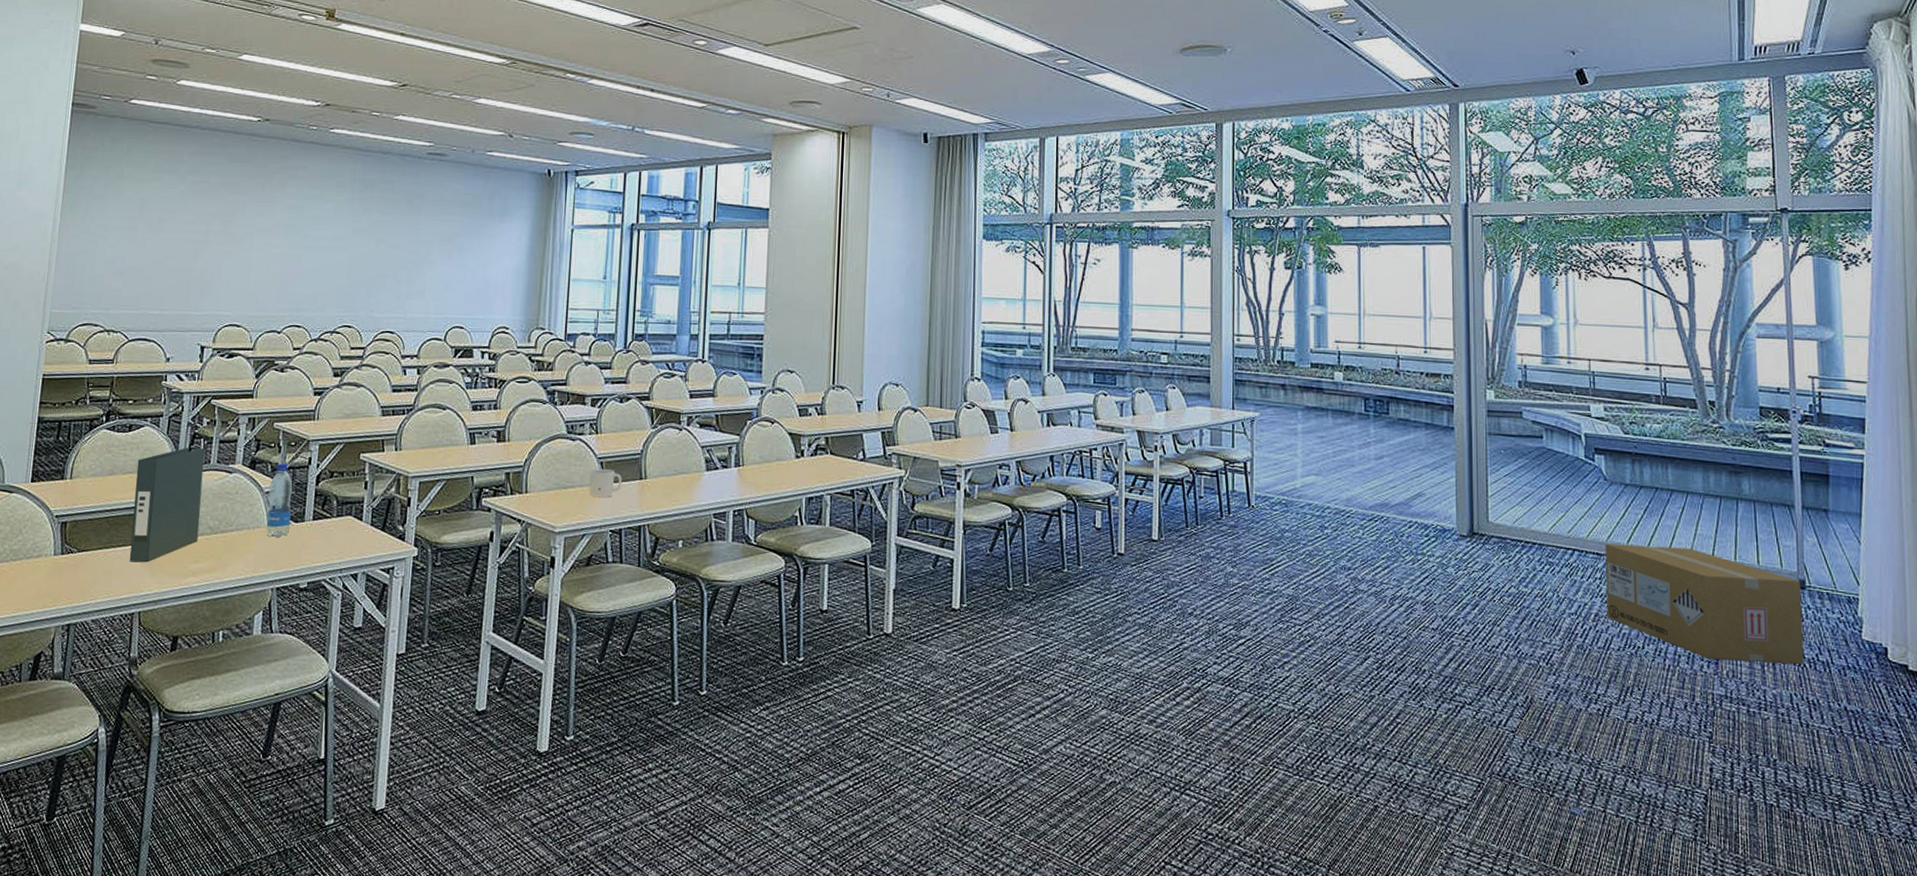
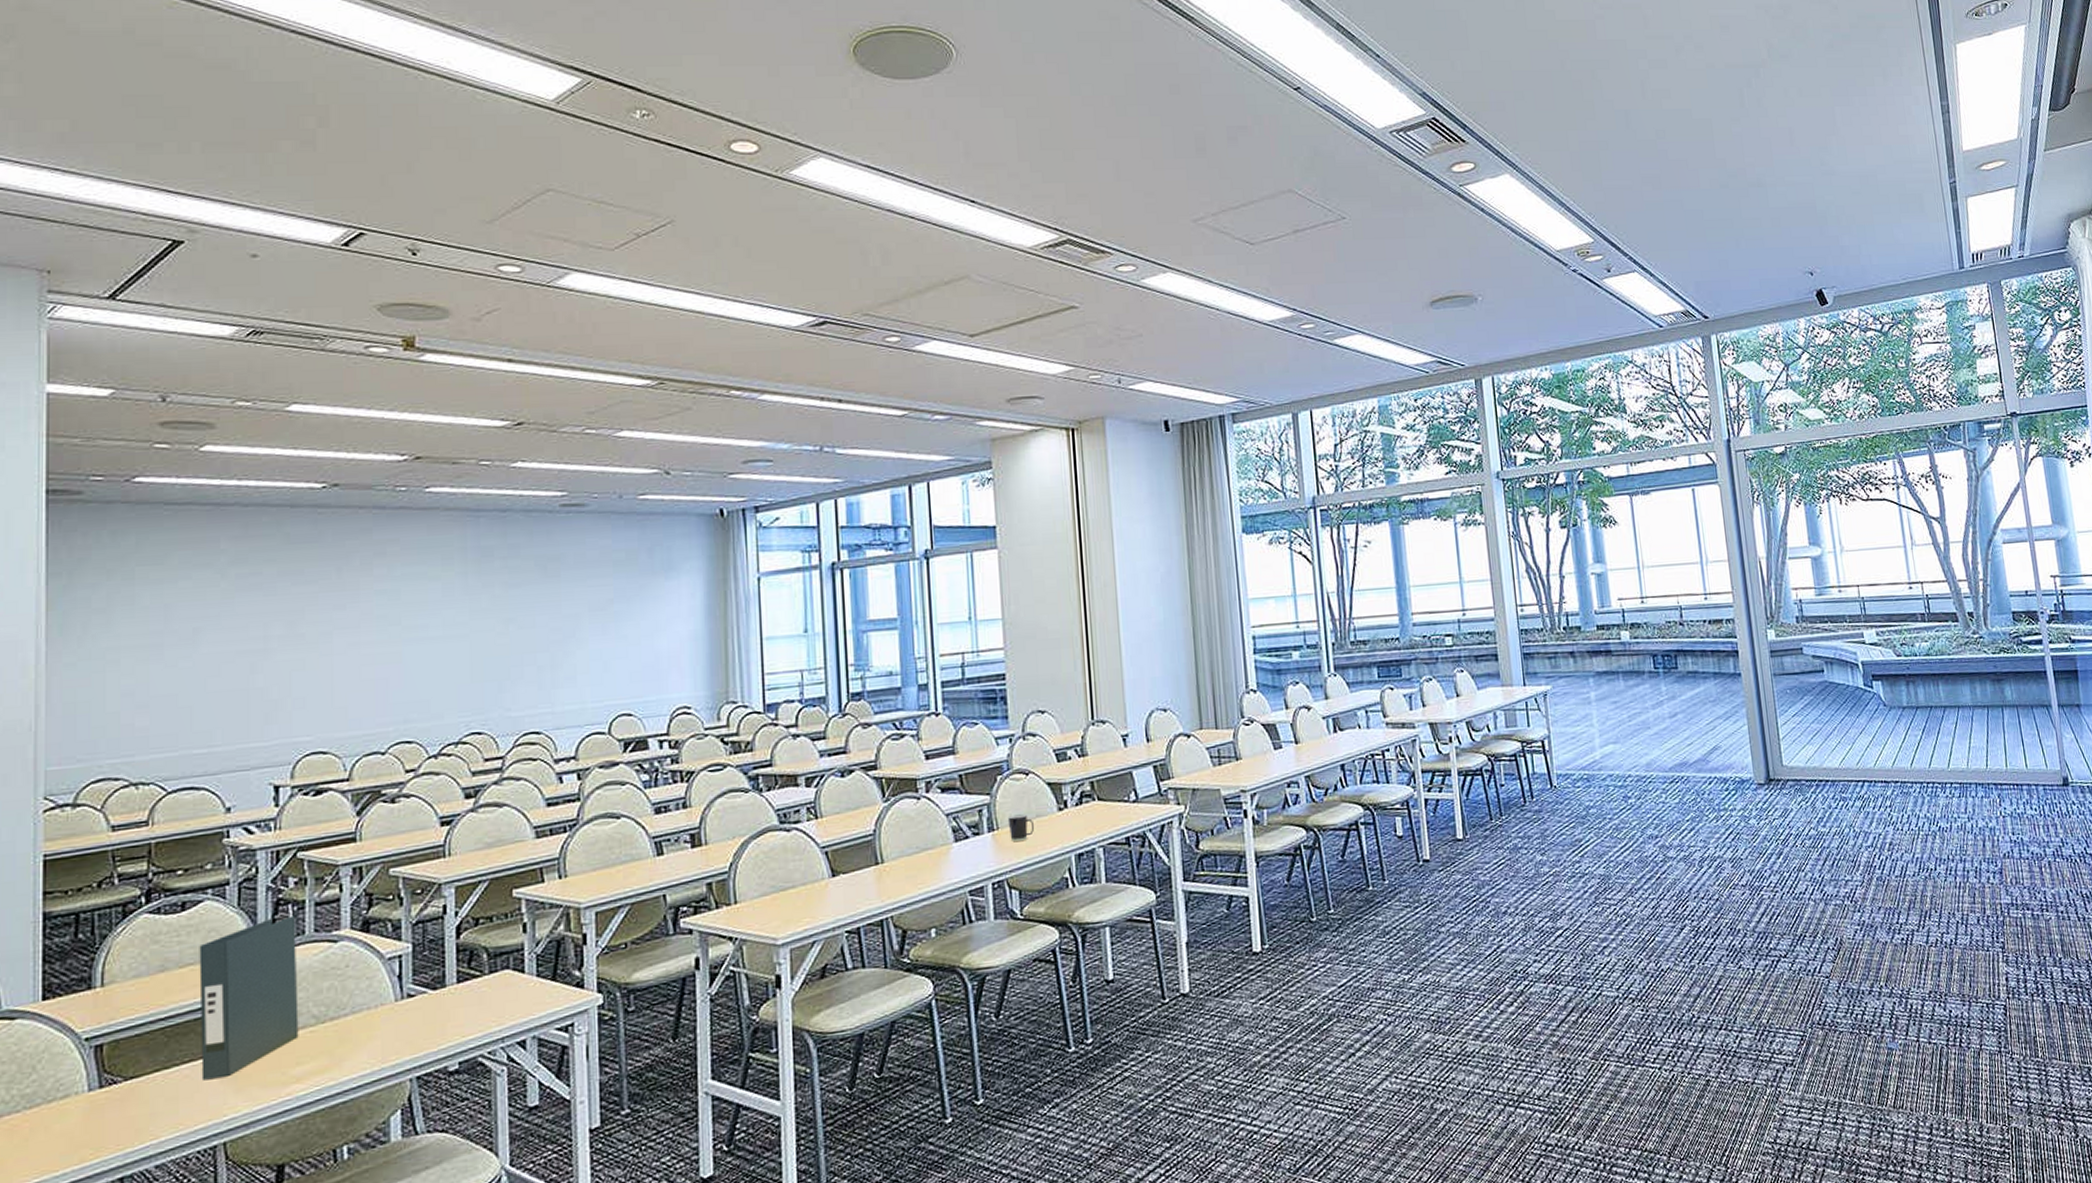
bottle: present [266,463,293,538] -> none [392,918,427,1015]
mug: present [589,468,623,498] -> none [813,858,855,895]
mug: none [752,456,775,478] -> present [1007,814,1035,841]
cardboard box: present [1605,543,1804,664] -> none [1891,762,2075,870]

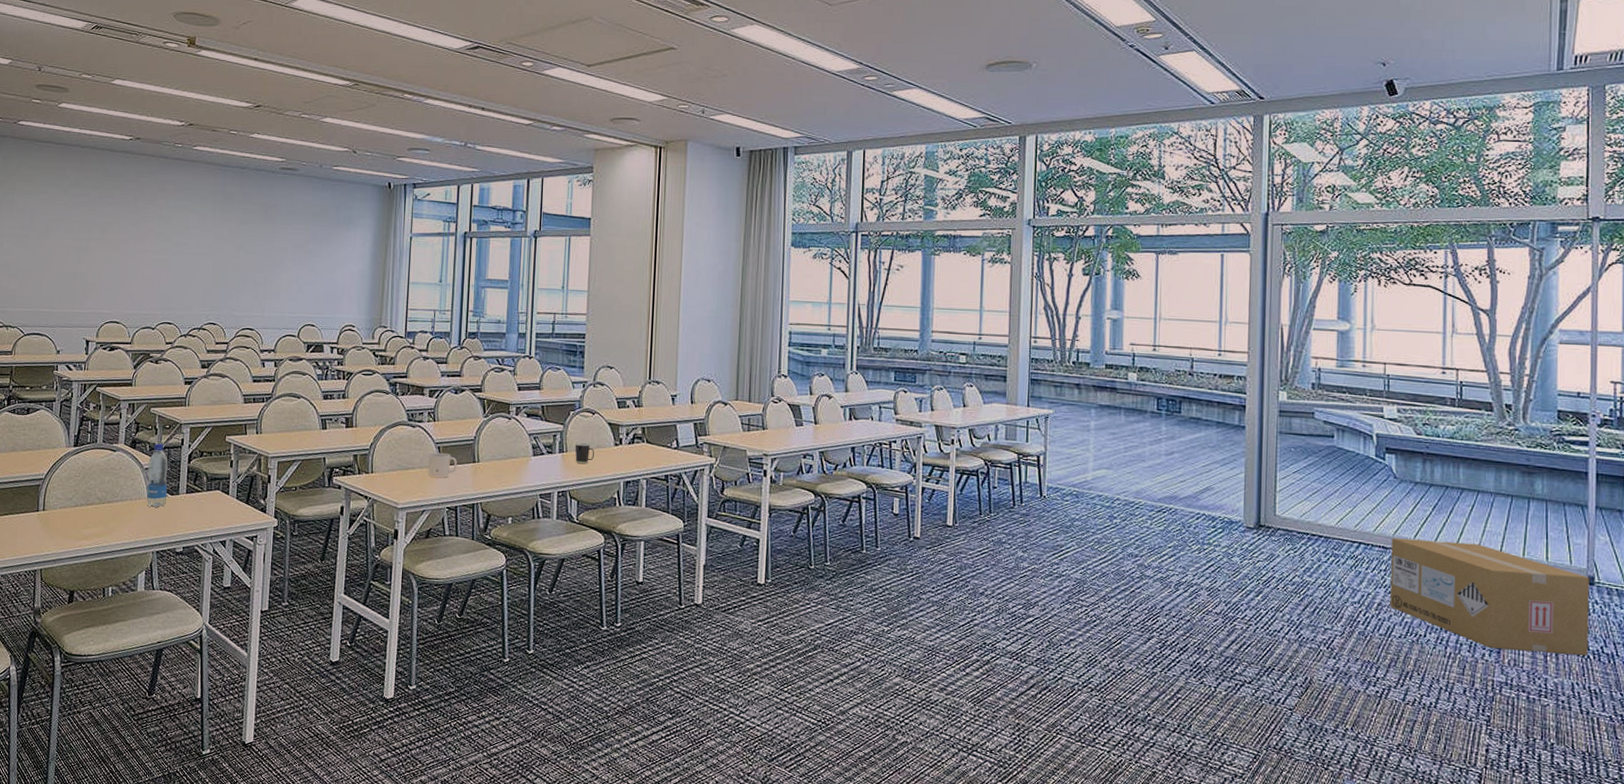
binder: present [199,915,299,1081] -> none [31,429,93,528]
bottle: none [392,918,427,1015] -> present [147,443,168,508]
mug: none [813,858,855,895] -> present [428,452,458,479]
cardboard box: none [1891,762,2075,870] -> present [1390,538,1590,656]

